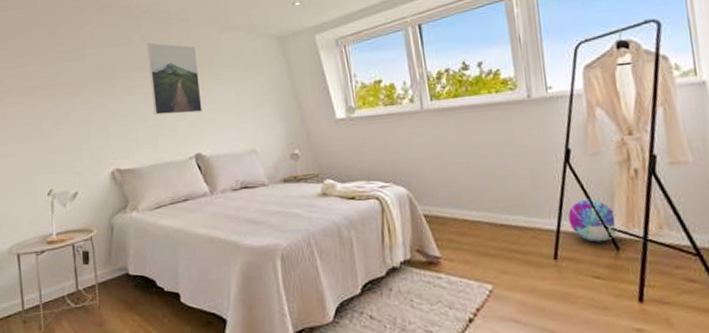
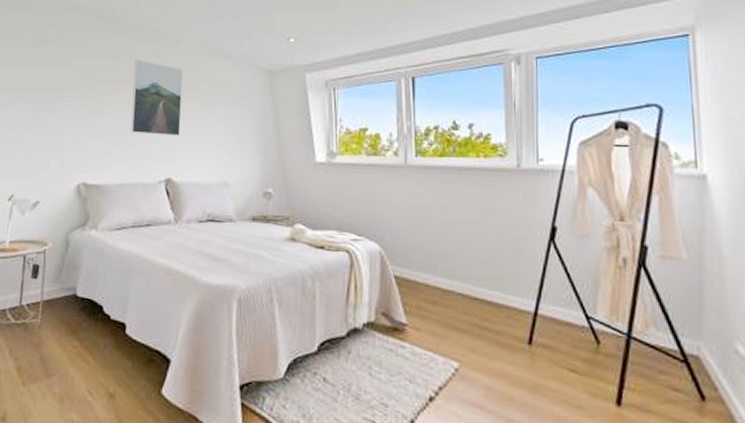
decorative ball: present [568,199,618,243] -> none [548,283,600,333]

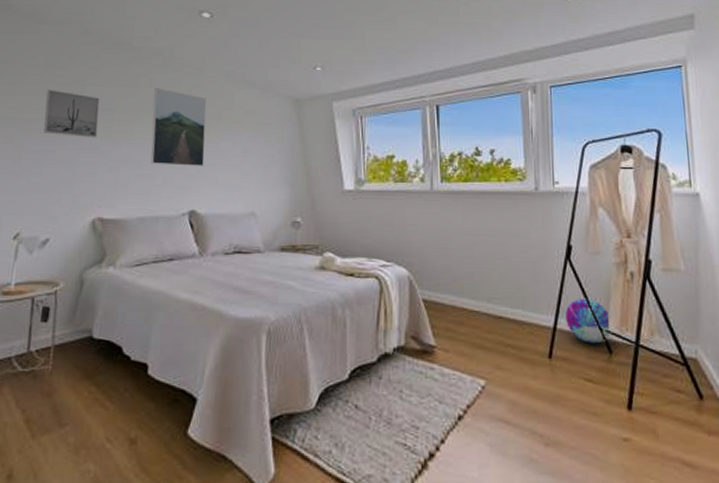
wall art: none [35,61,85,107] -> present [43,90,100,138]
decorative ball: none [548,283,600,333] -> present [565,298,612,344]

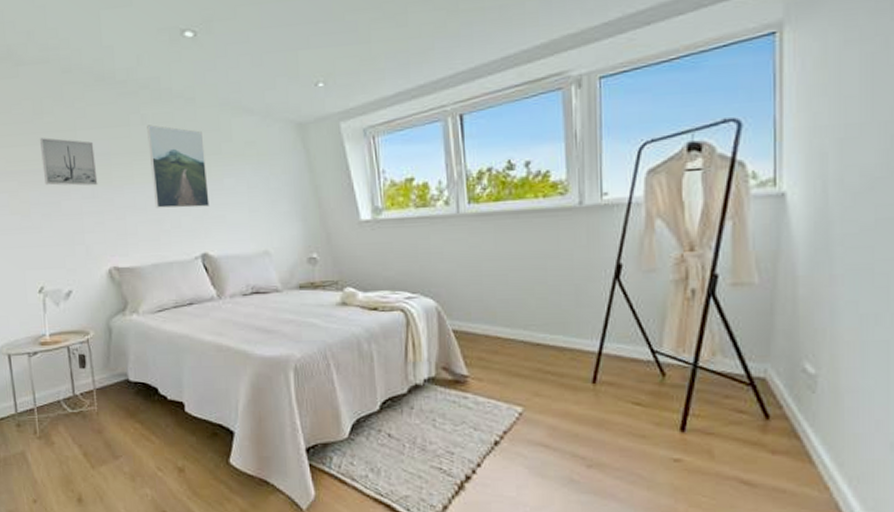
decorative ball: present [565,298,612,344] -> none [613,320,666,367]

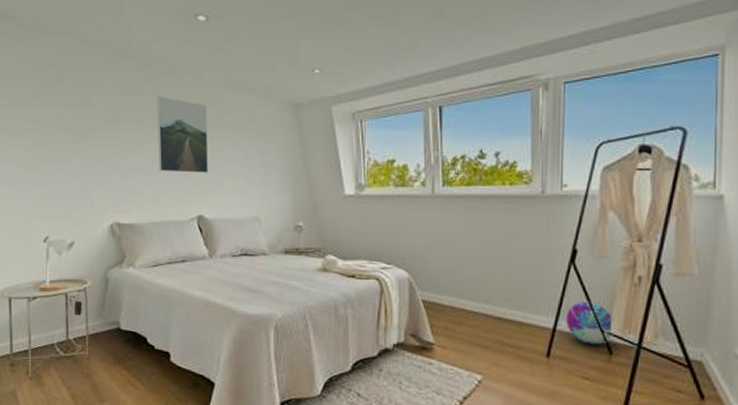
wall art: present [39,137,98,186] -> none [57,101,108,147]
decorative ball: none [613,320,666,367] -> present [566,301,614,345]

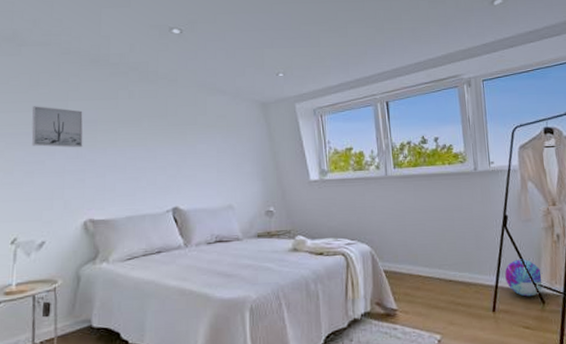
wall art: none [57,101,108,147] -> present [31,106,83,148]
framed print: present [157,96,209,173] -> none [133,99,183,168]

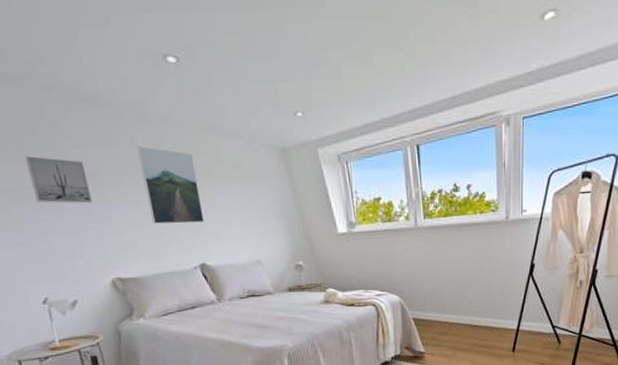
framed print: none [133,99,183,168] -> present [137,146,204,224]
decorative ball: present [505,259,544,297] -> none [527,304,562,338]

